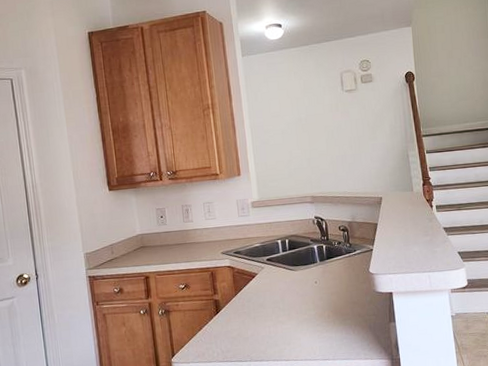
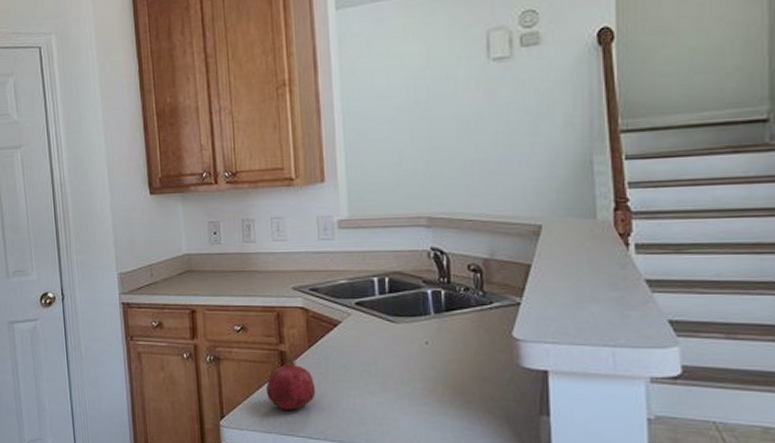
fruit: none [205,304,242,343] -> present [265,358,316,410]

